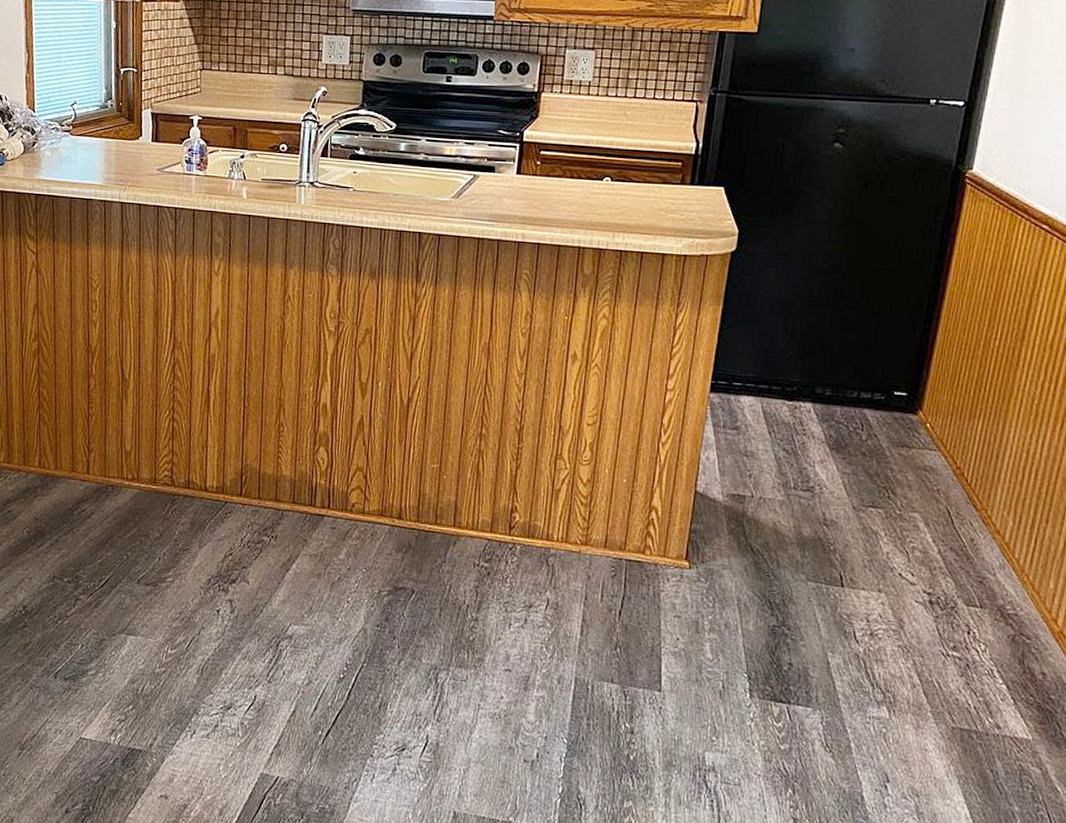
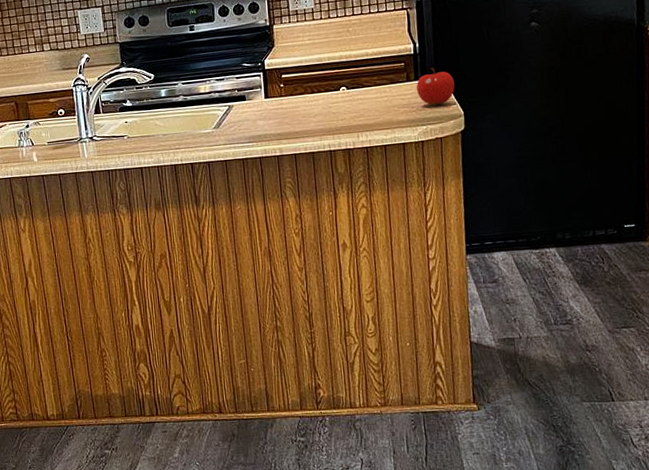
fruit: none [689,174,735,218] -> present [416,68,455,105]

